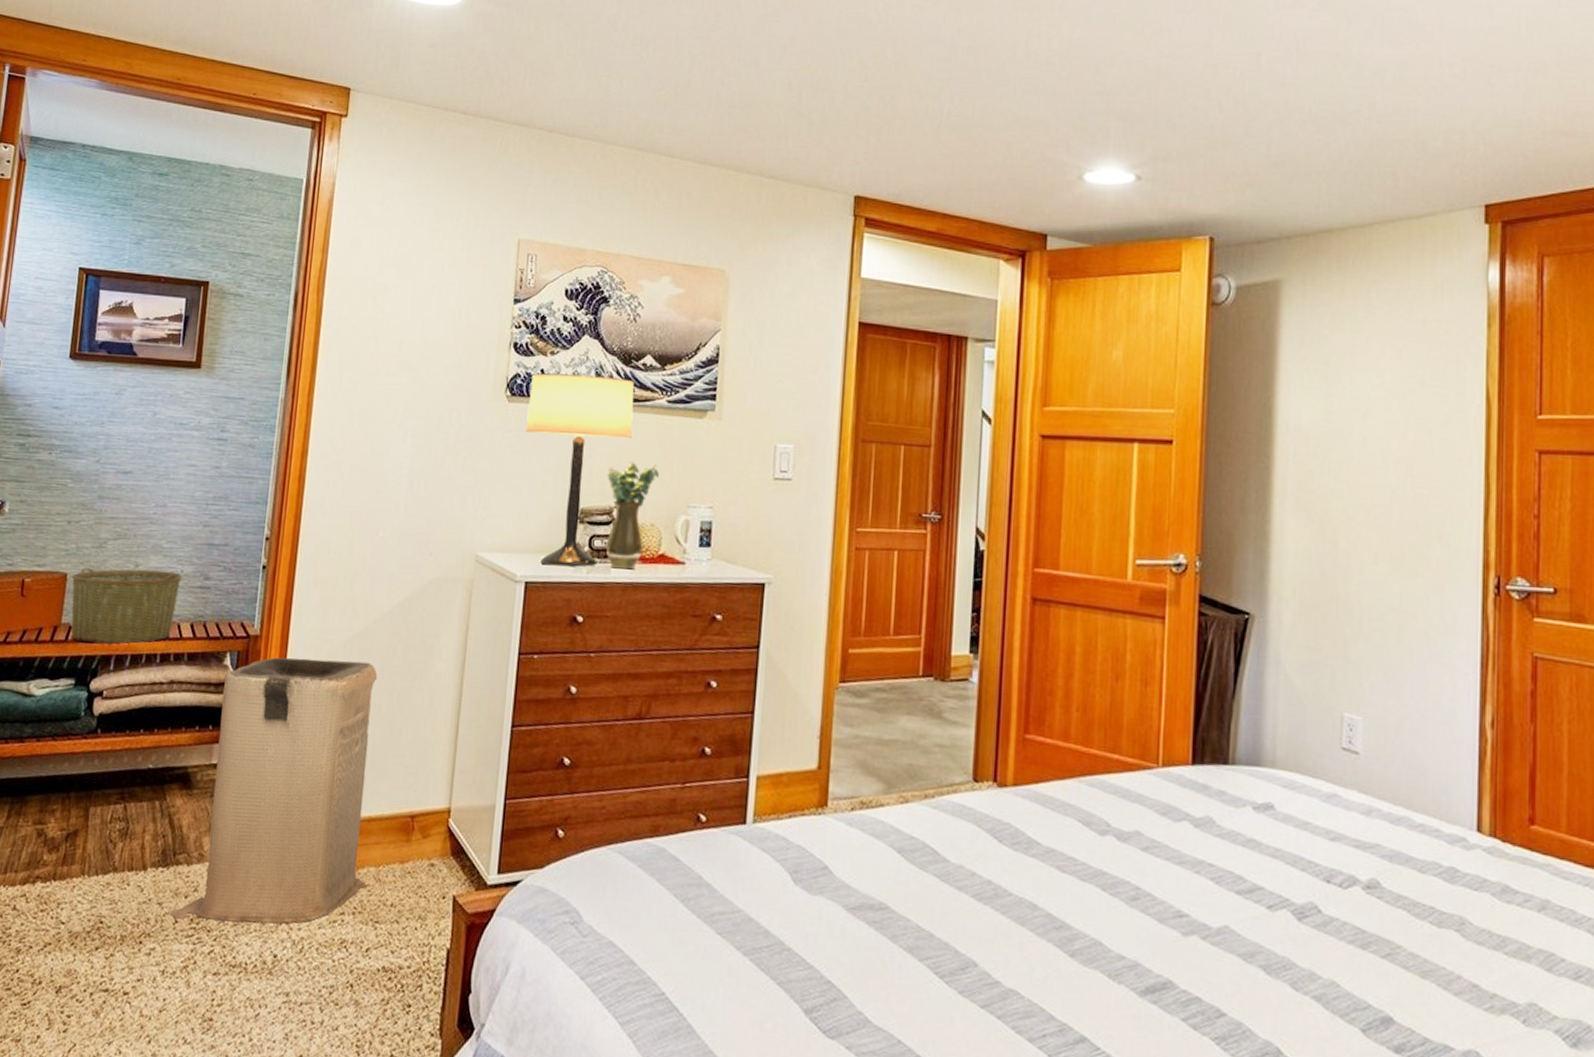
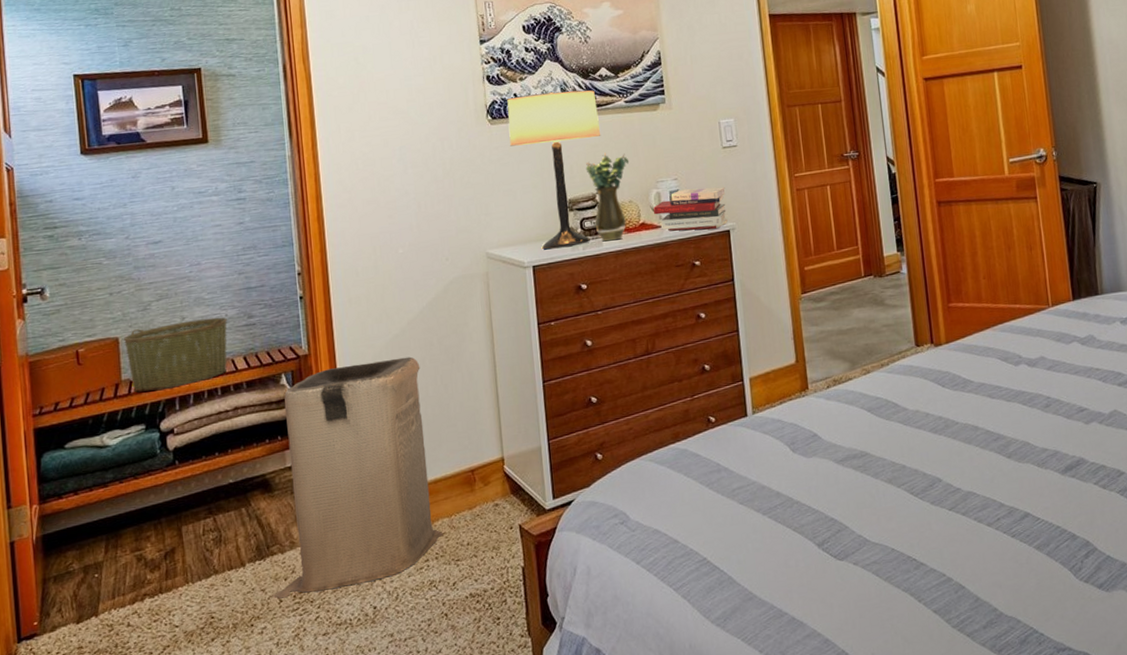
books: none [678,521,768,580] -> present [653,186,728,231]

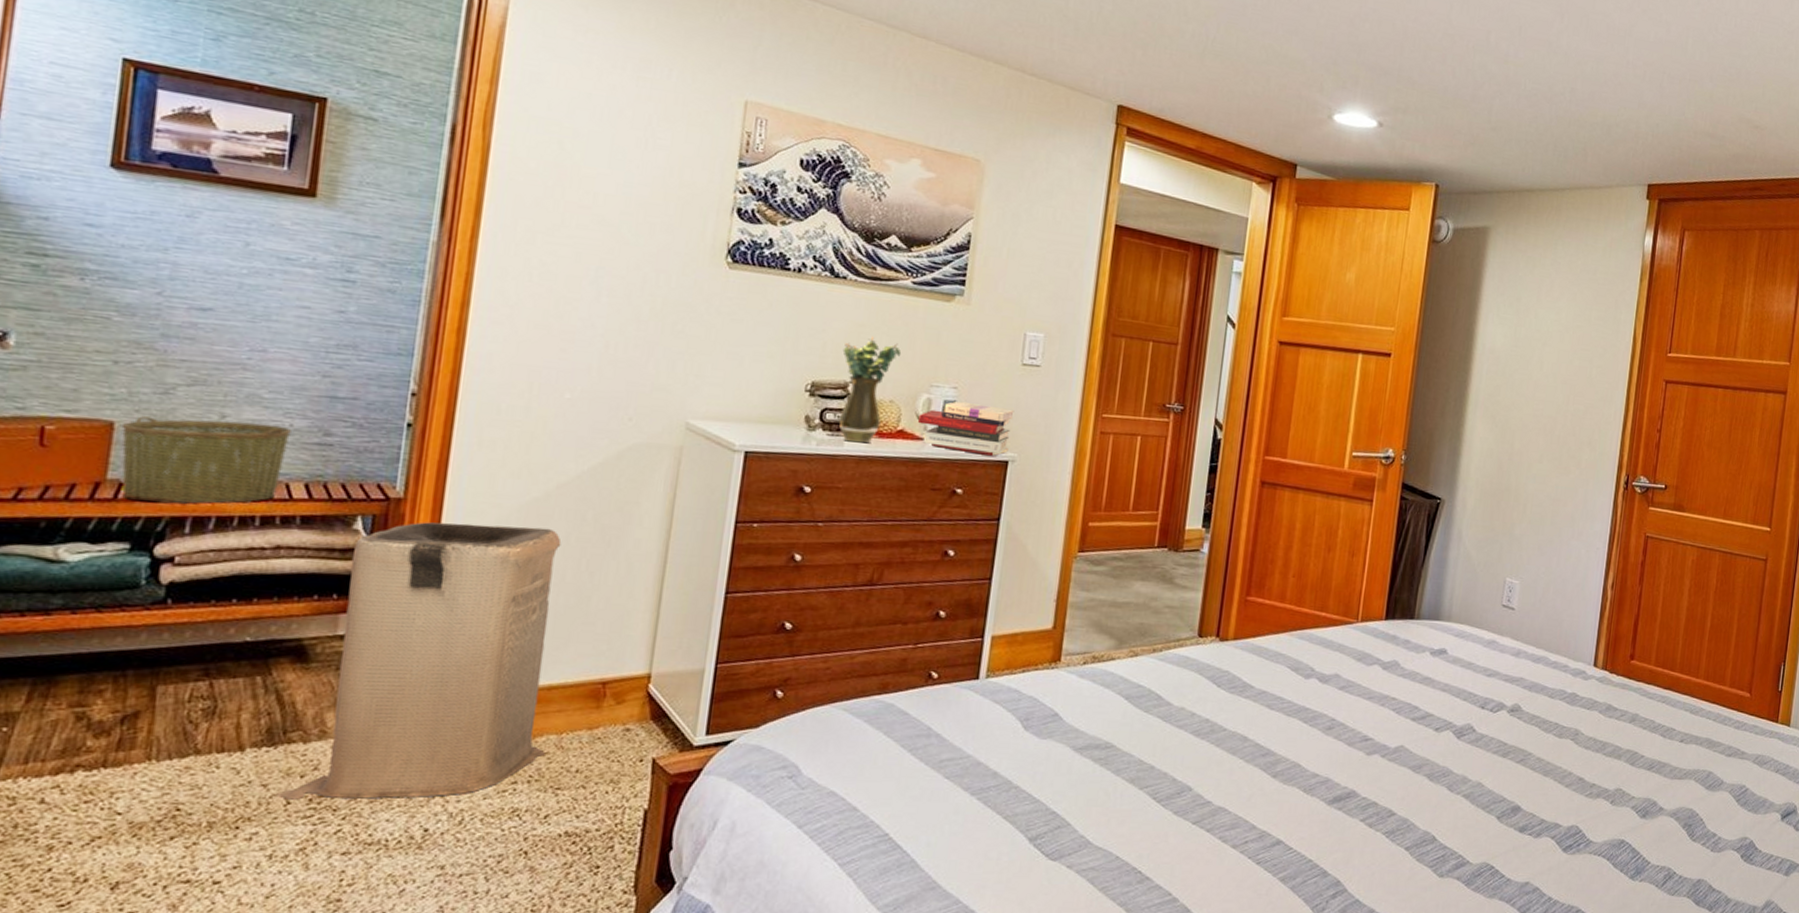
table lamp: present [507,90,601,250] -> none [750,241,876,439]

